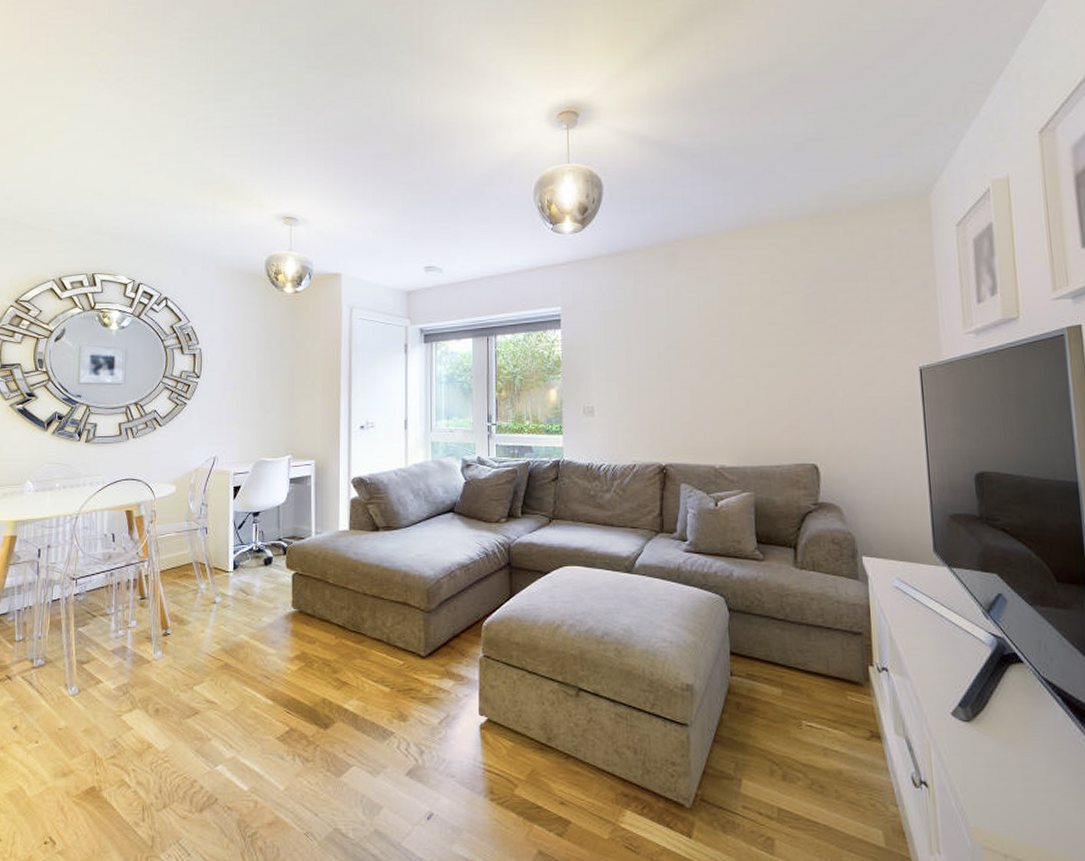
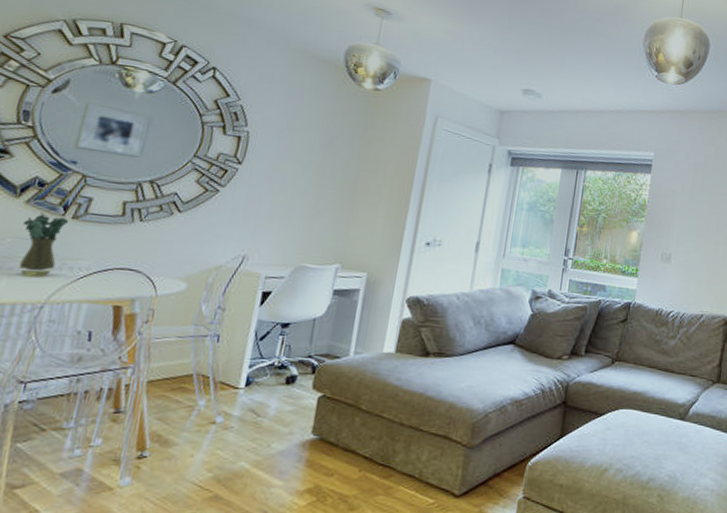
vase: none [54,439,84,495] -> present [18,211,69,278]

